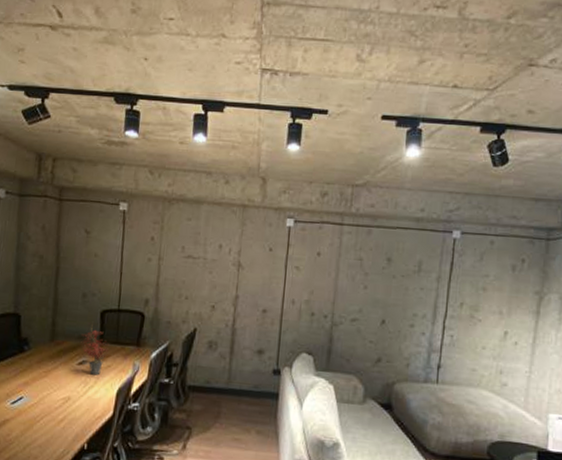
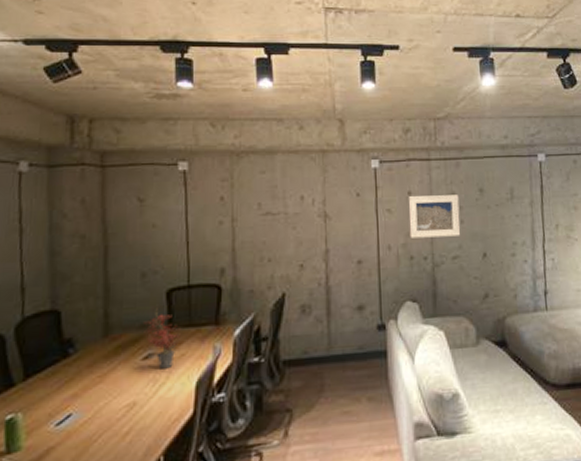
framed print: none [313,257,366,301] -> present [408,195,461,238]

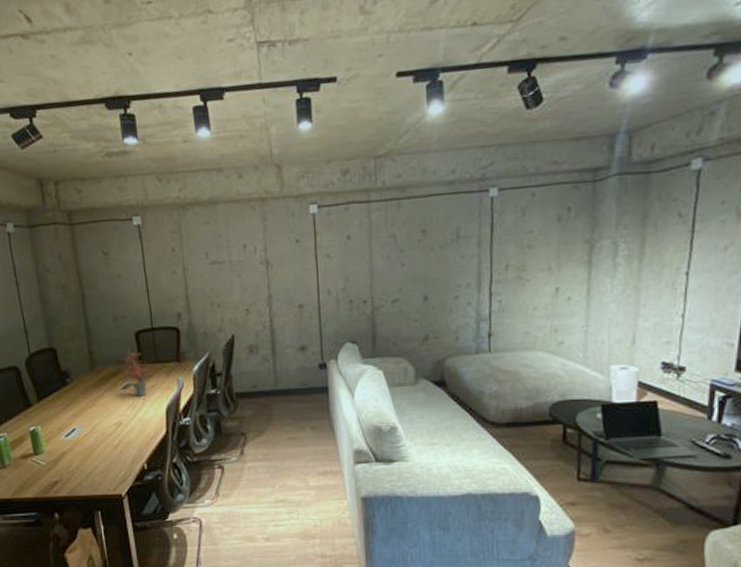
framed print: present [408,195,461,238] -> none [347,237,401,283]

